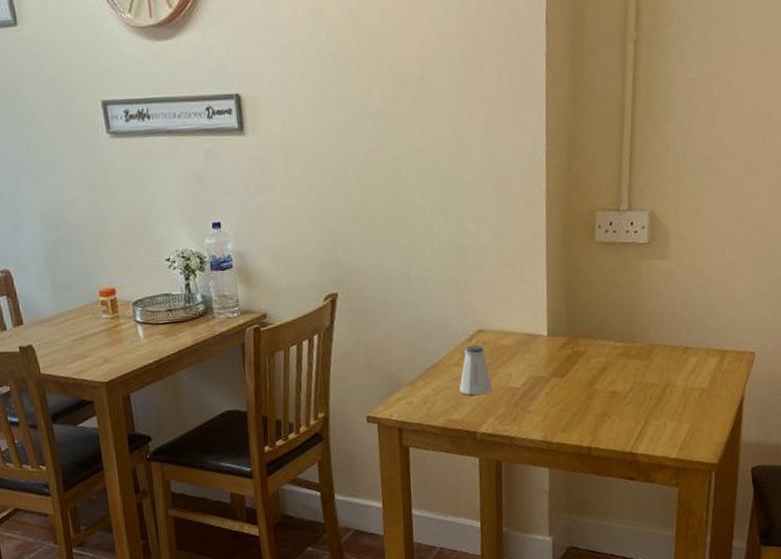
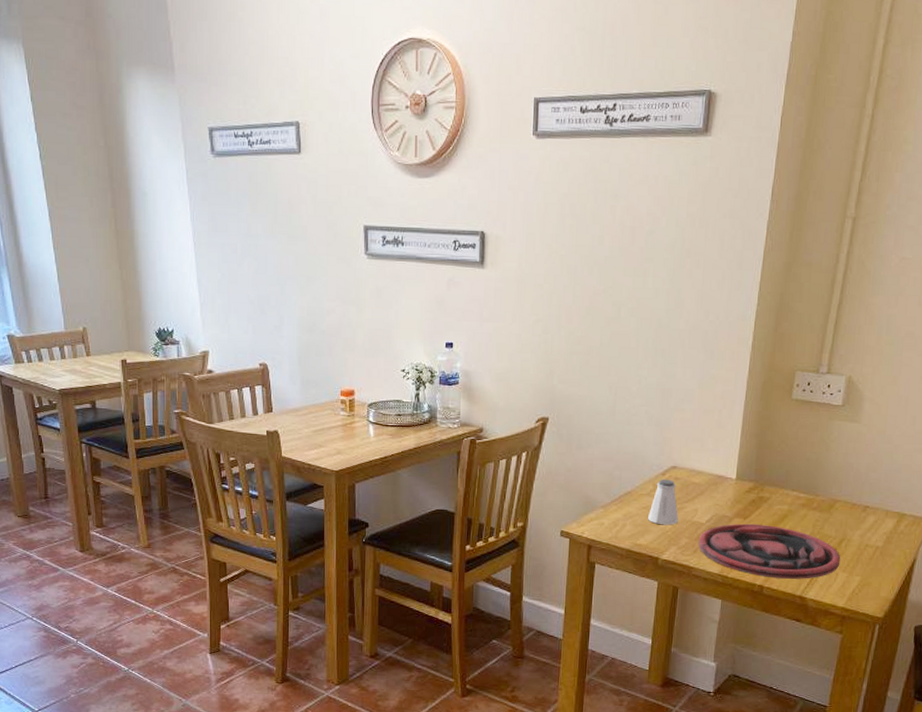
plate: none [516,380,667,437] -> present [698,523,841,579]

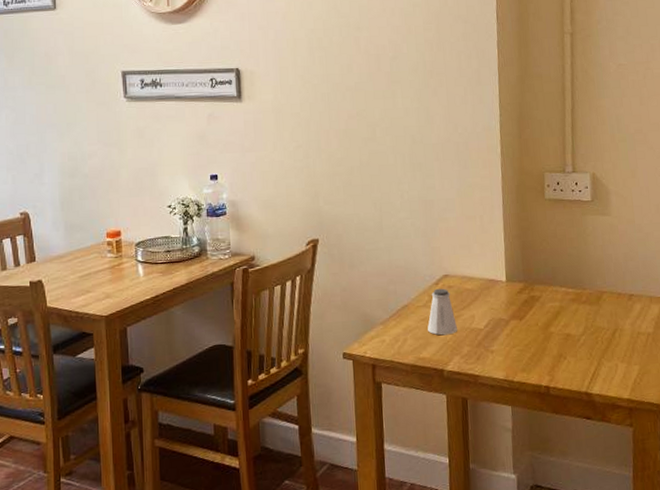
plate: present [698,523,841,579] -> none [480,323,618,377]

